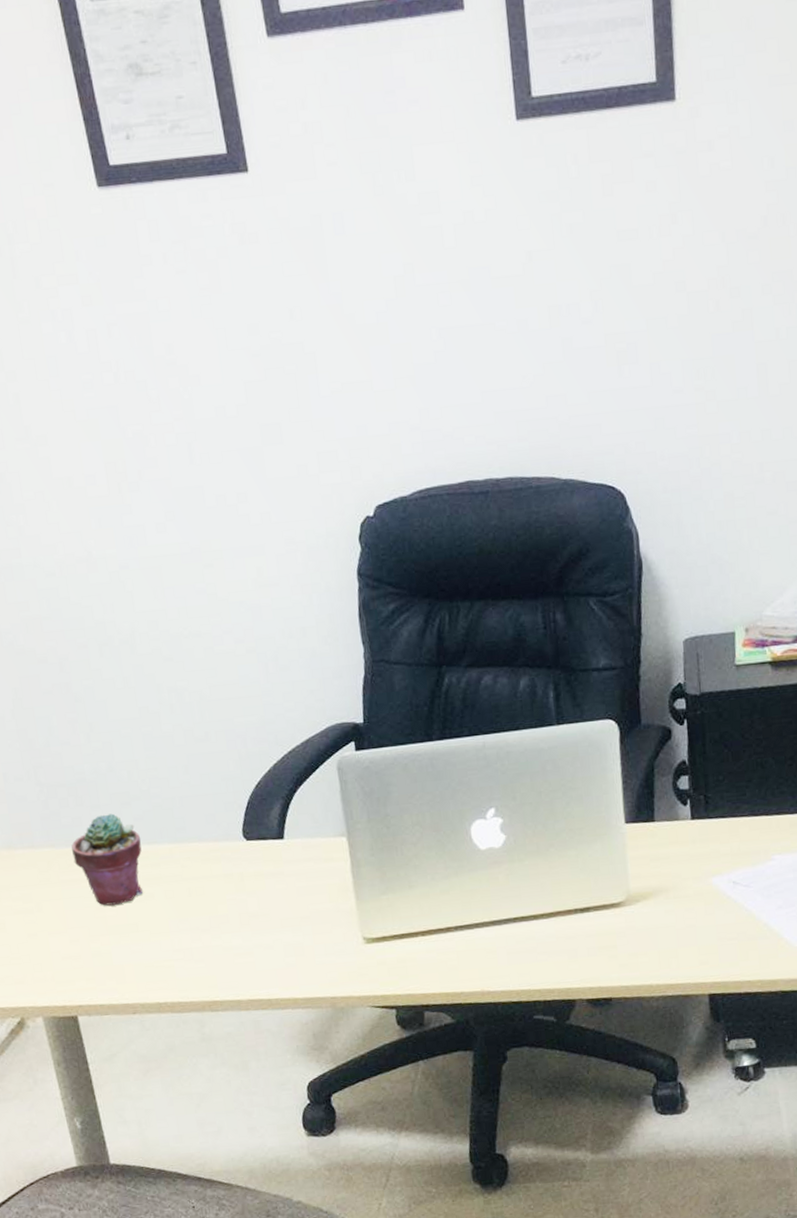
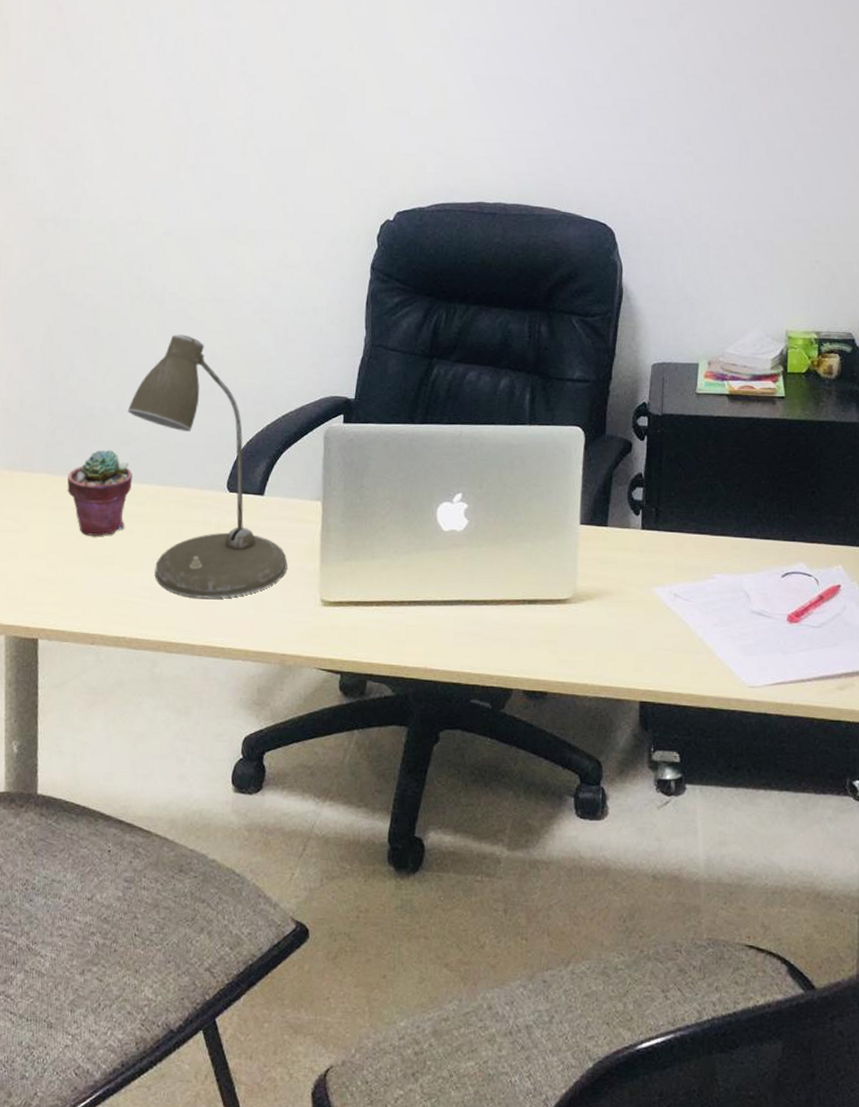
desk lamp: none [120,678,322,954] -> present [127,334,288,599]

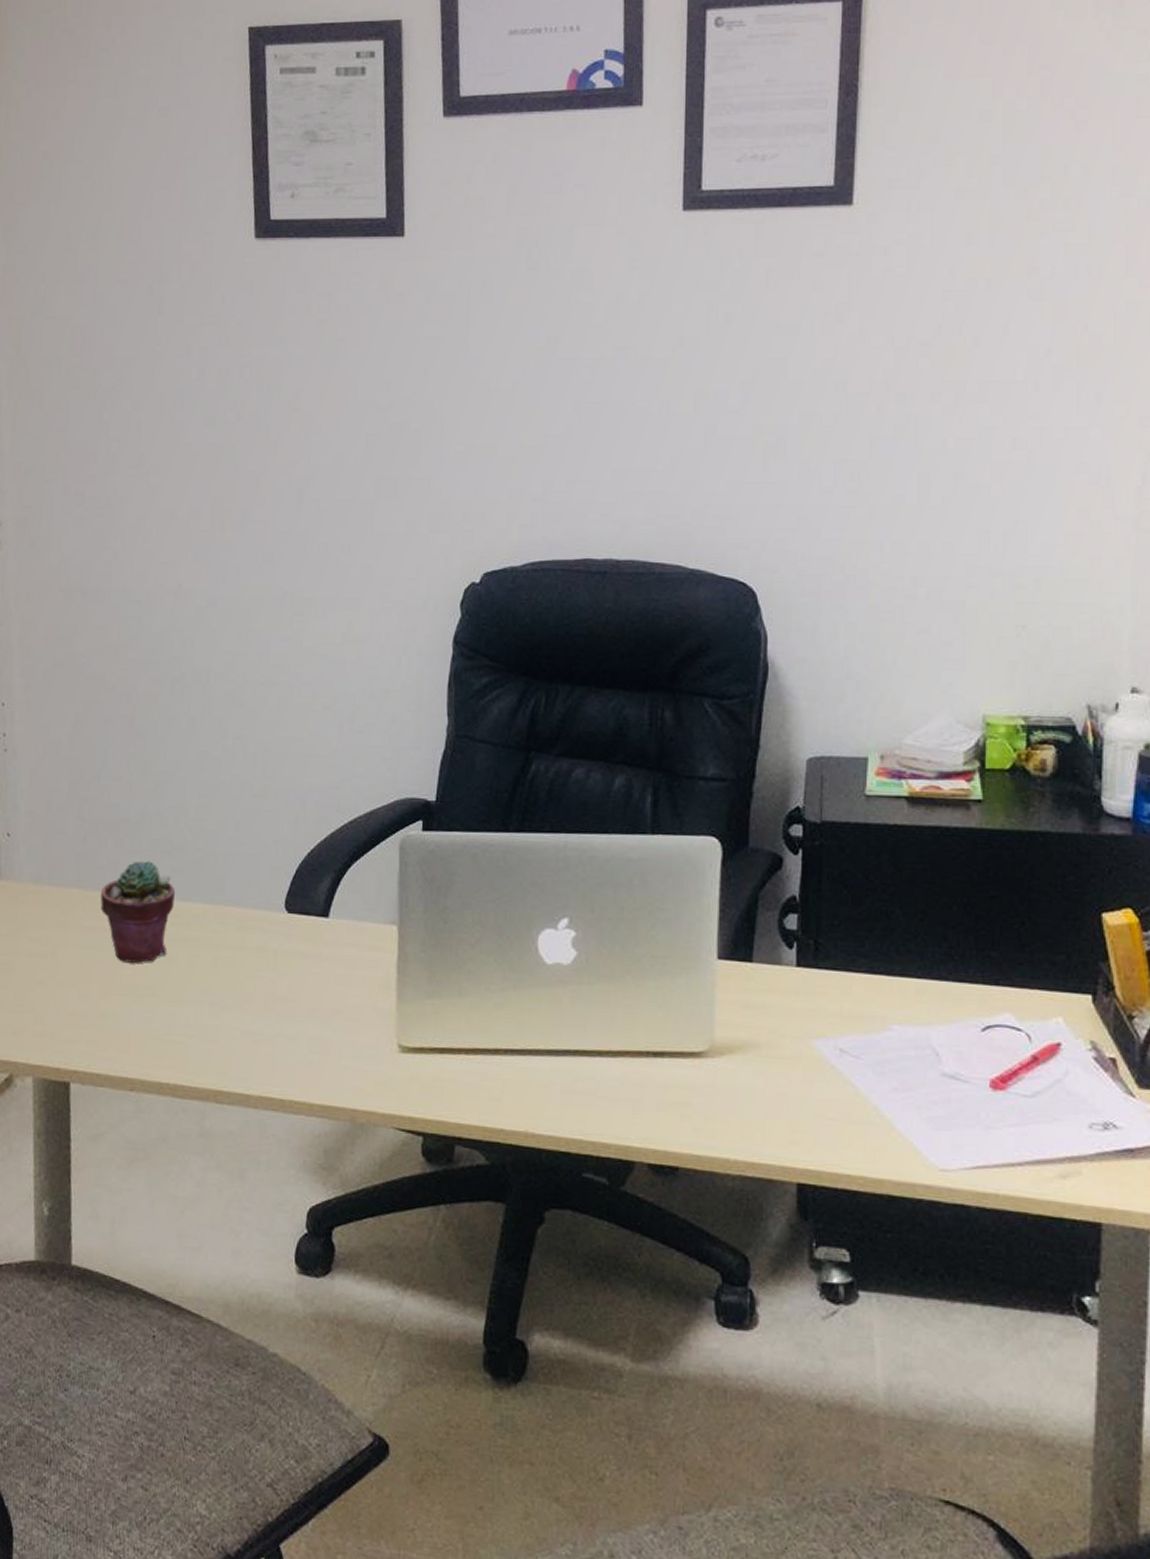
desk lamp: present [127,334,288,599] -> none [167,723,358,1040]

